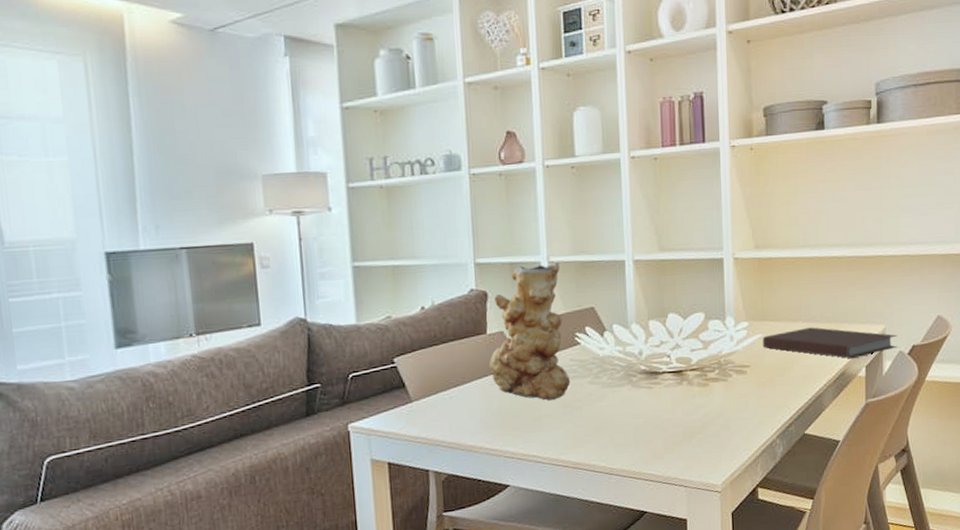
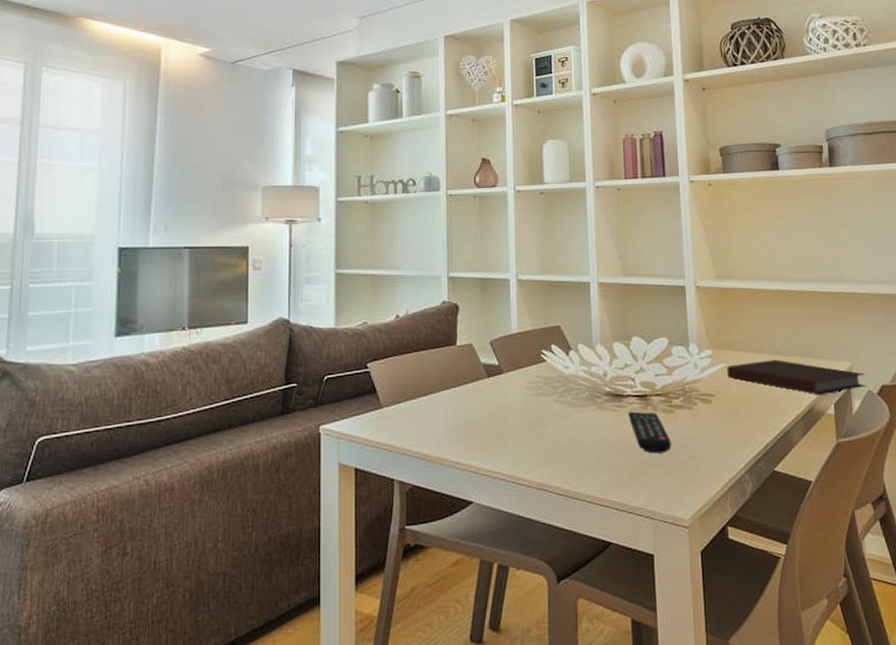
vase: present [488,262,571,400] -> none [457,280,536,416]
remote control: none [663,387,706,426] -> present [628,411,672,454]

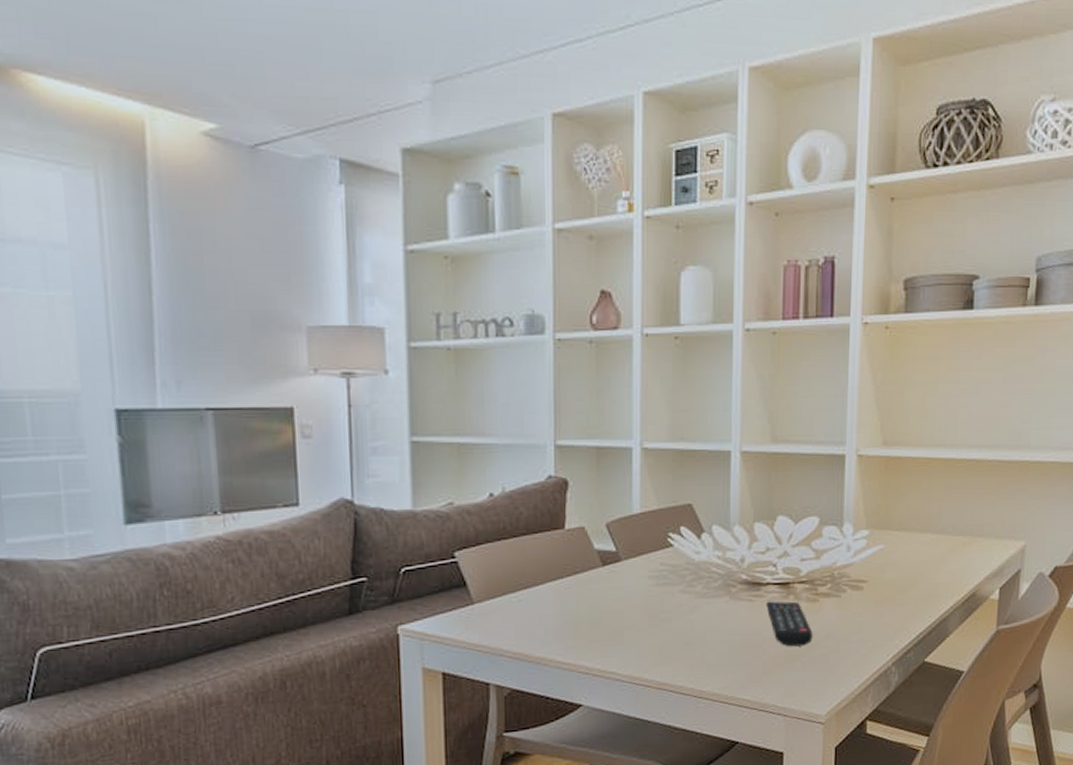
notebook: present [727,359,867,395] -> none [884,540,1039,579]

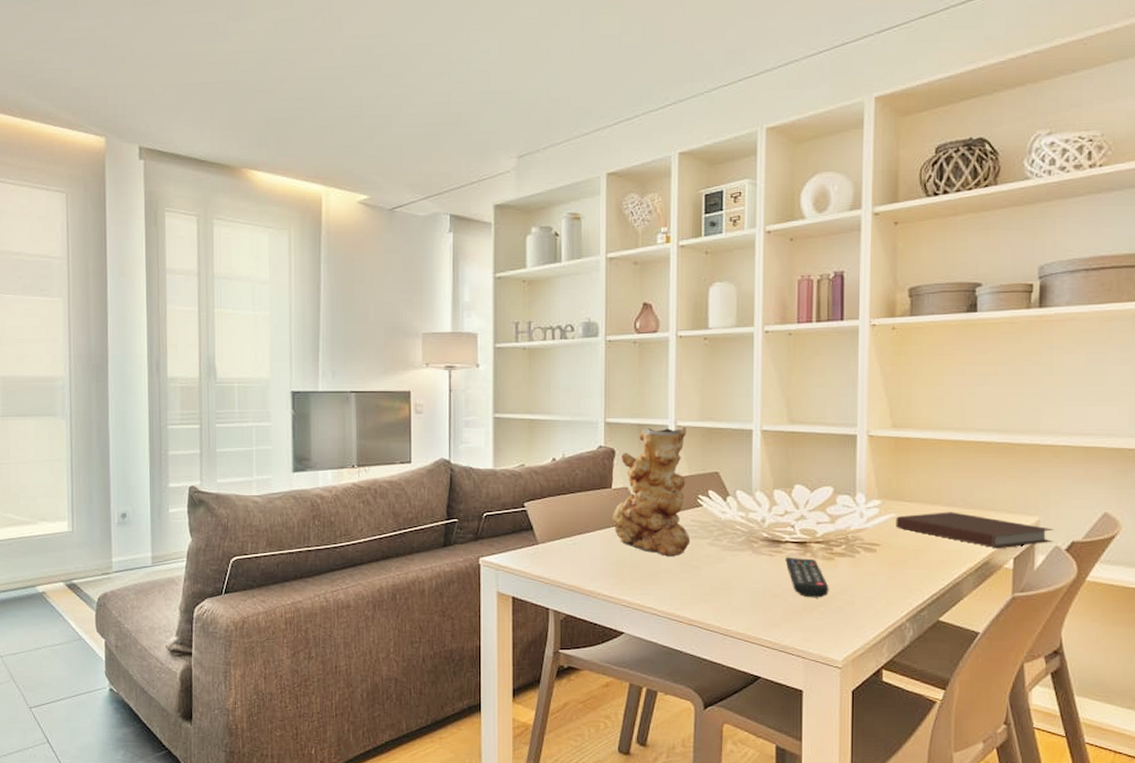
vase: none [565,449,660,610] -> present [611,427,691,557]
notebook: none [884,540,1039,579] -> present [896,512,1054,549]

